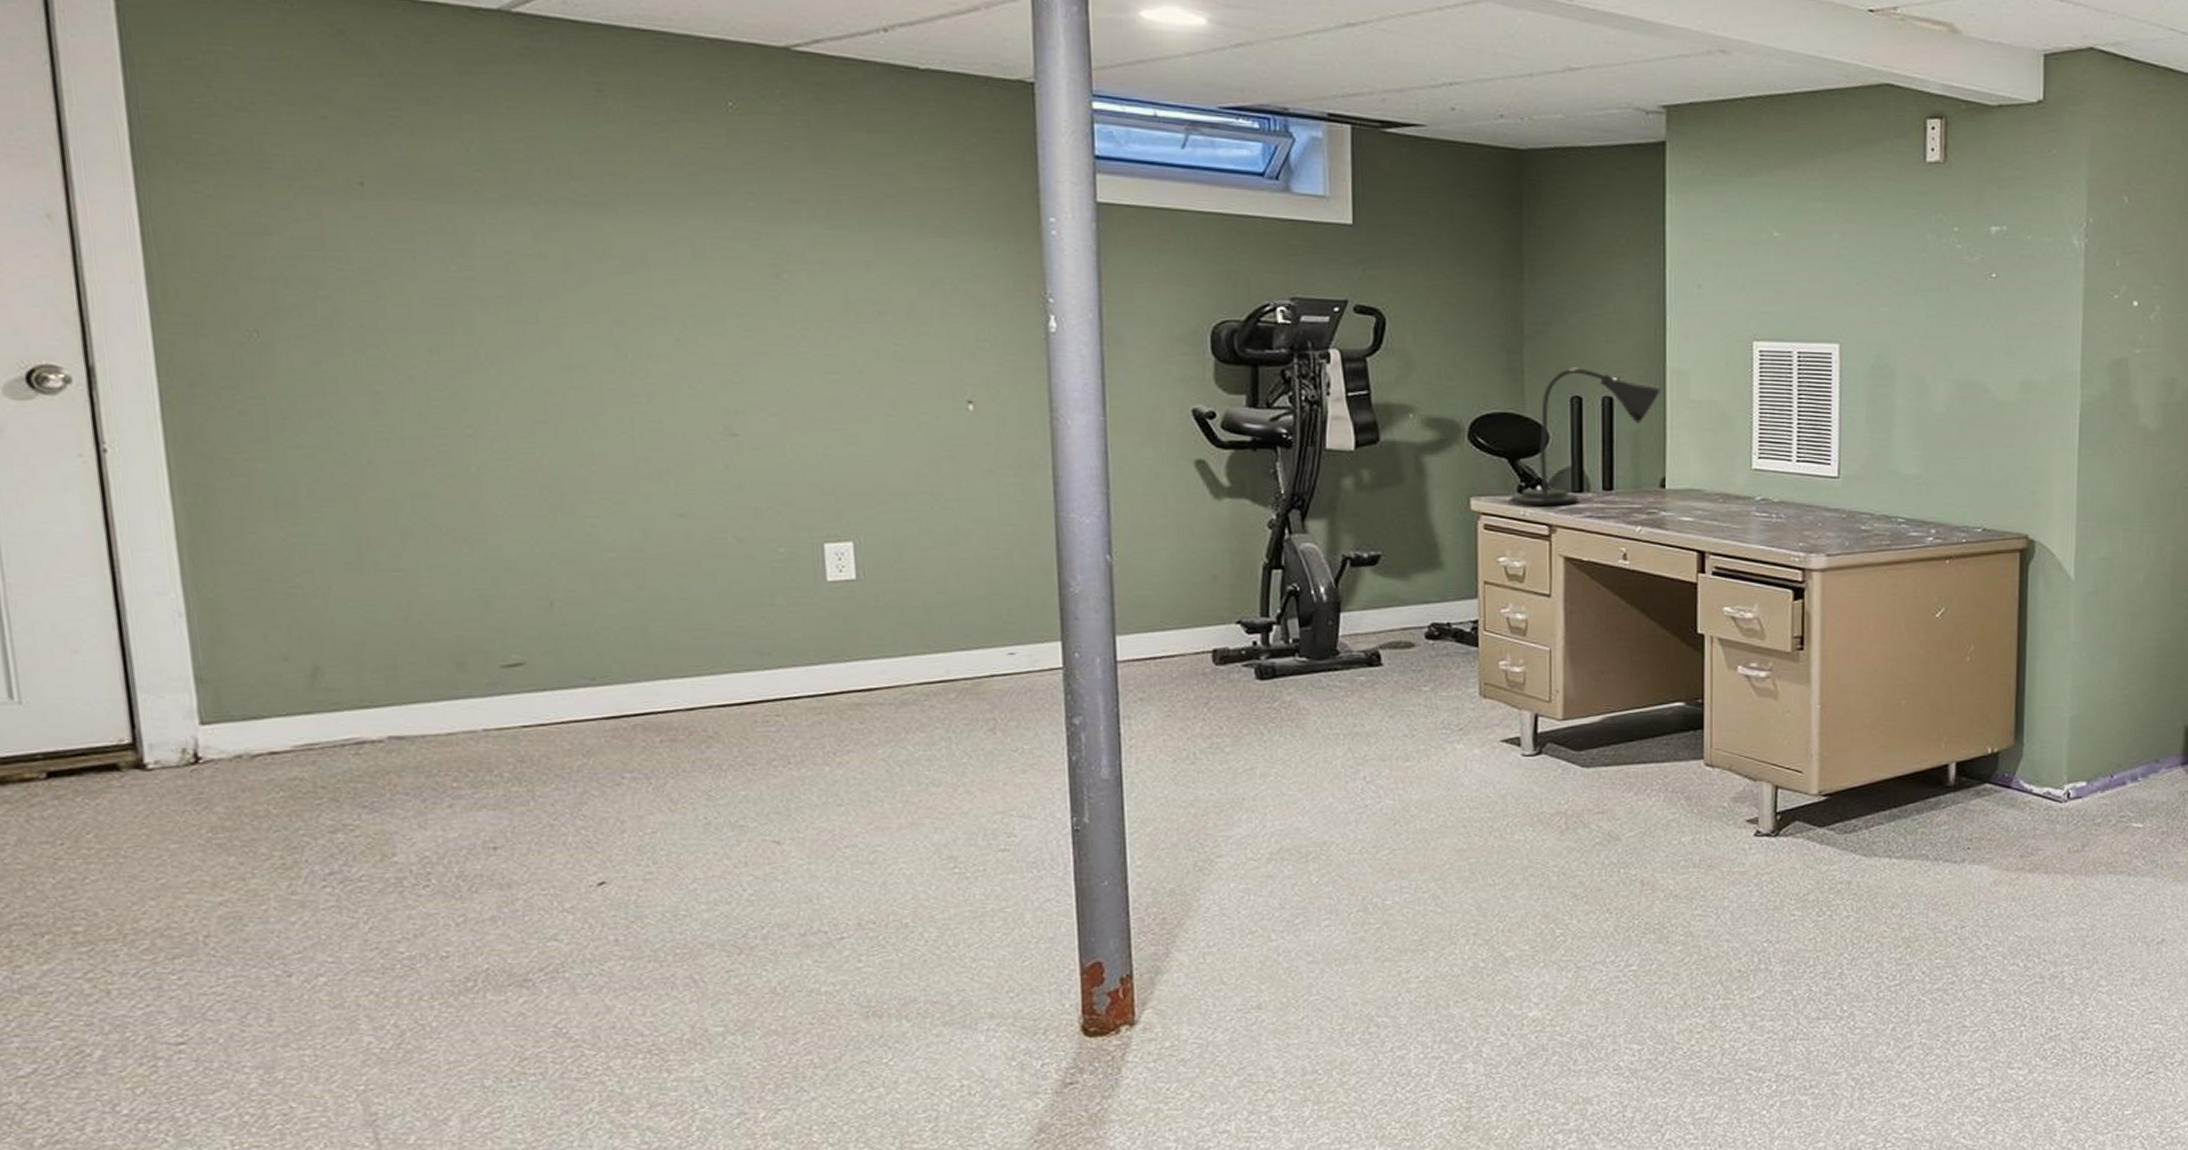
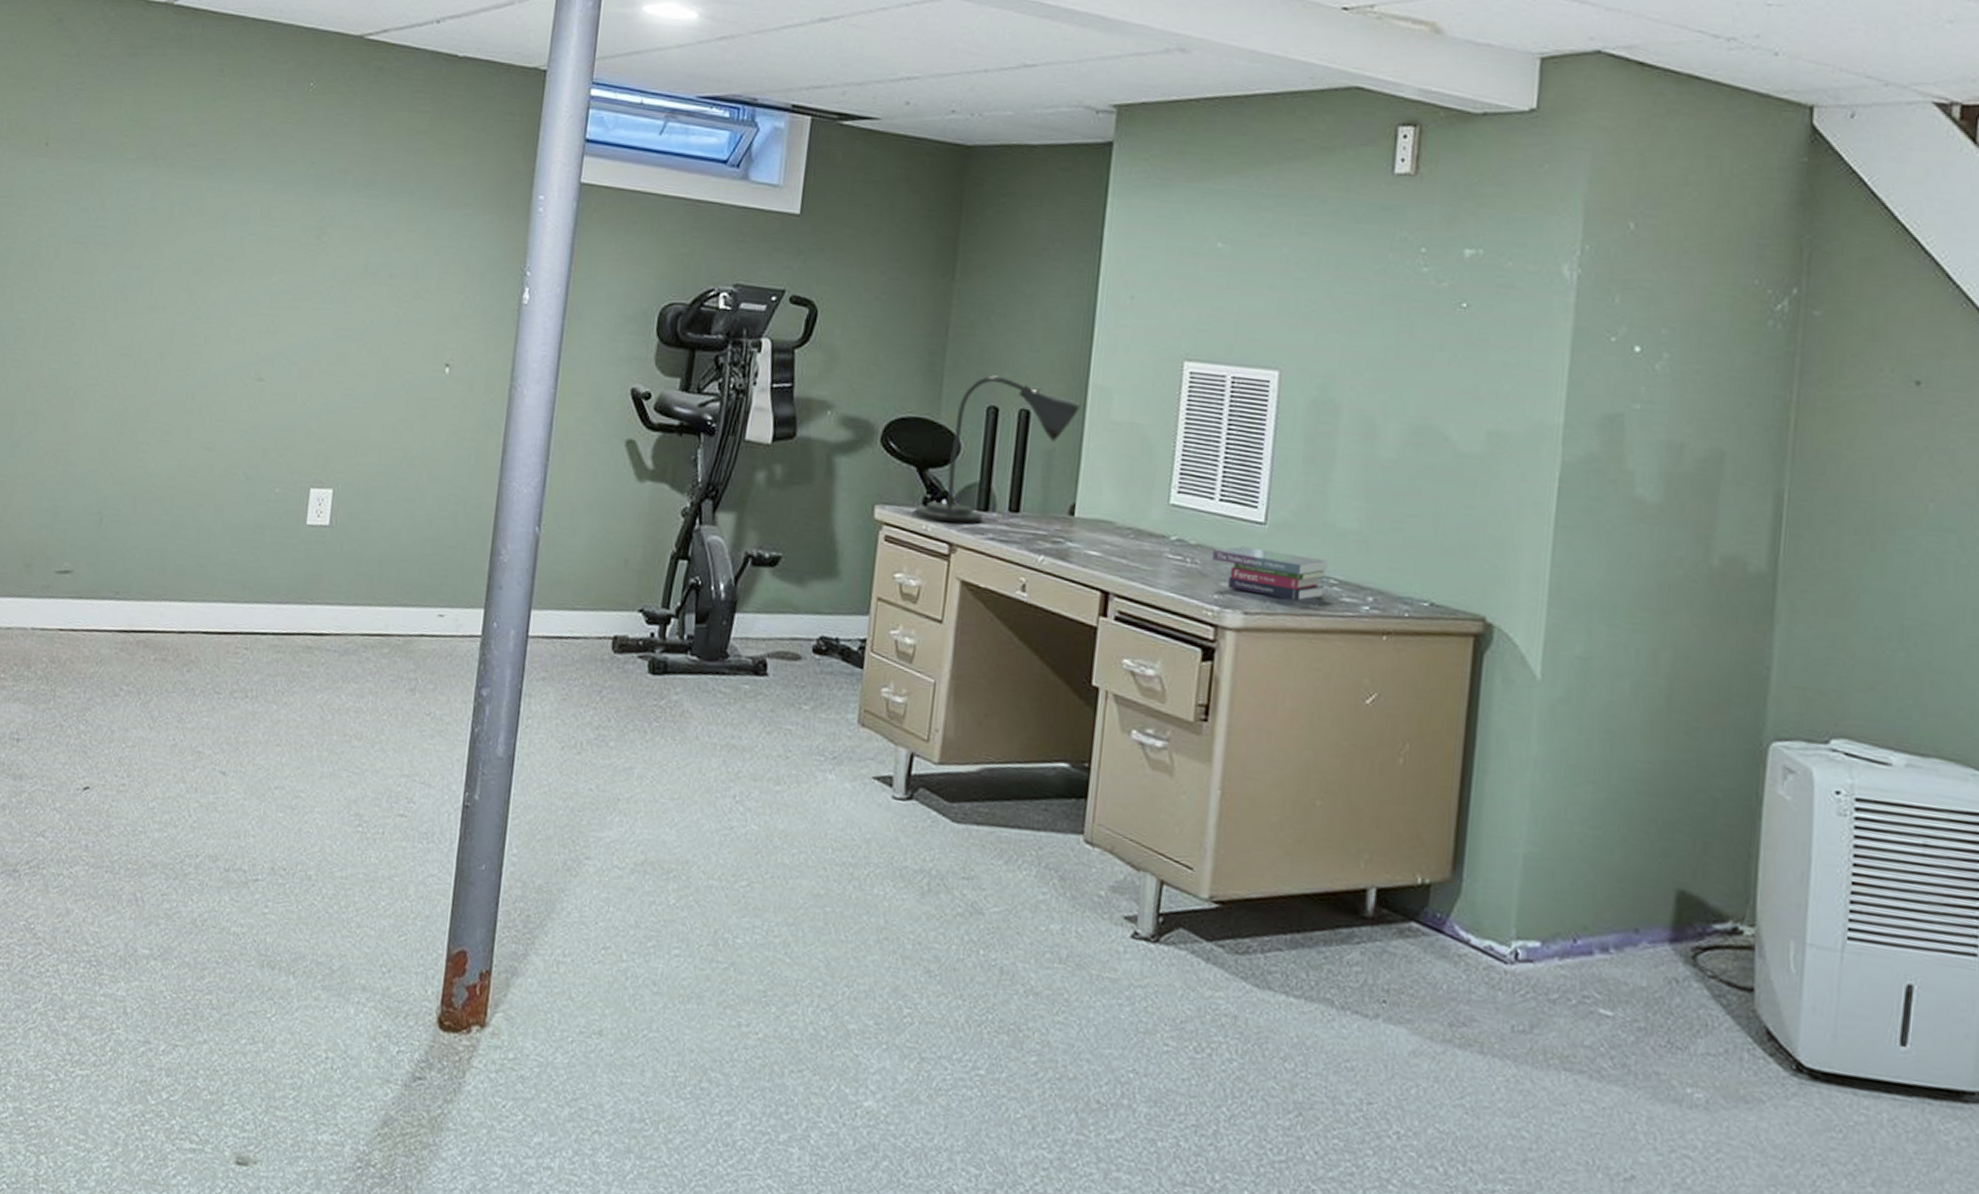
books: none [1795,498,1895,540] -> present [1213,545,1328,602]

